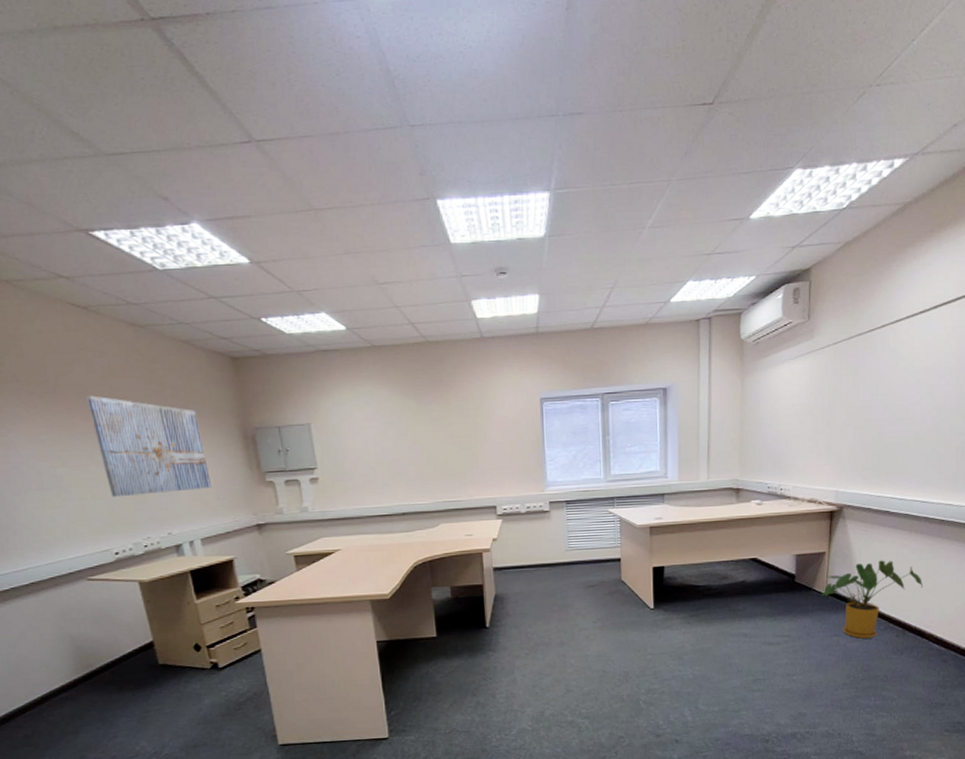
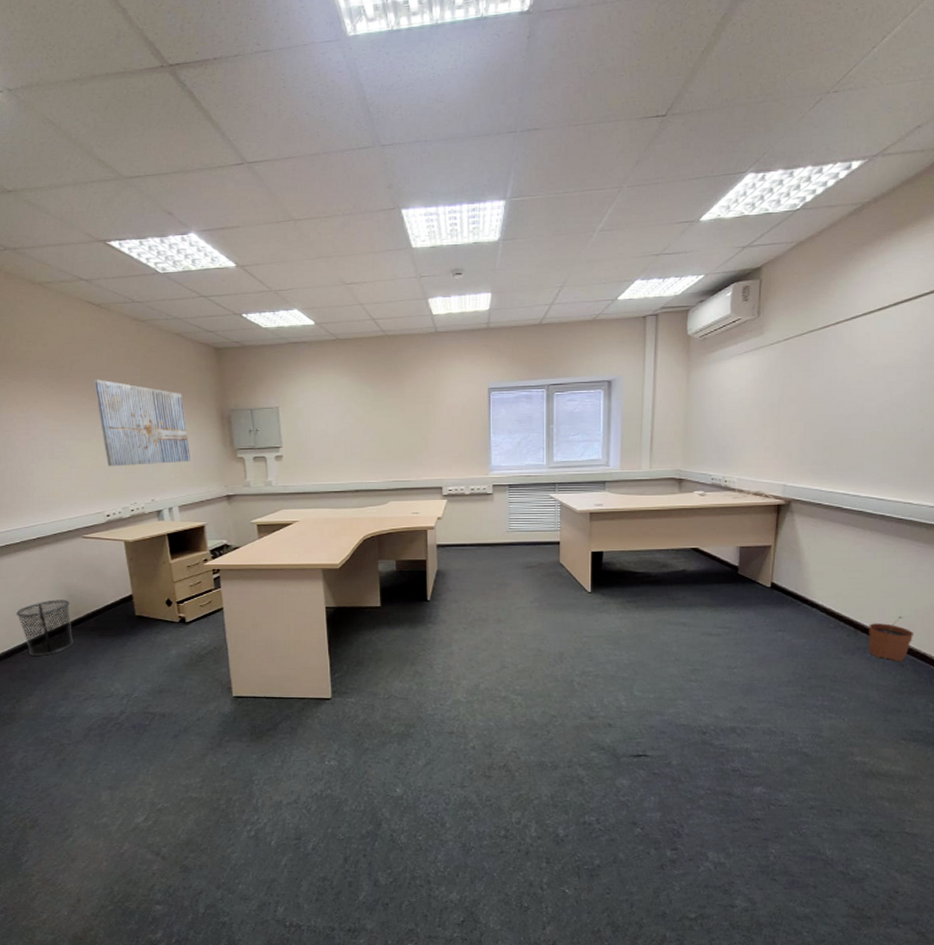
waste bin: none [11,652,87,719] -> present [15,600,74,657]
house plant: present [822,560,924,639] -> none [766,557,879,636]
plant pot: none [915,614,955,658] -> present [869,616,913,661]

